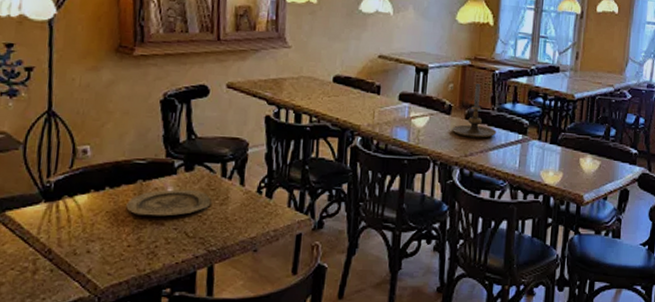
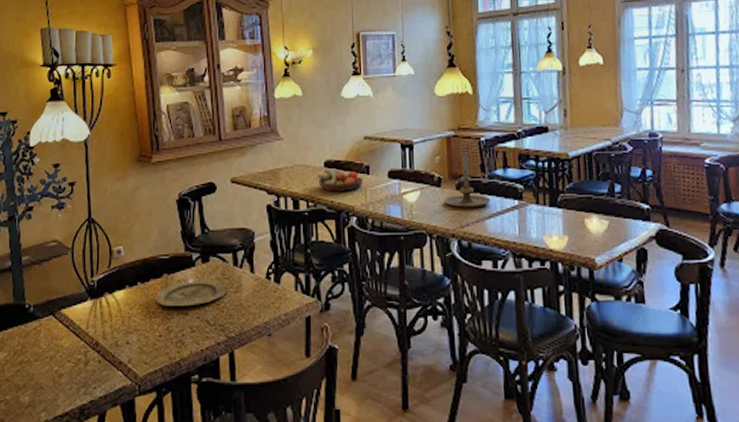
fruit bowl: none [324,84,373,110] -> present [318,168,364,192]

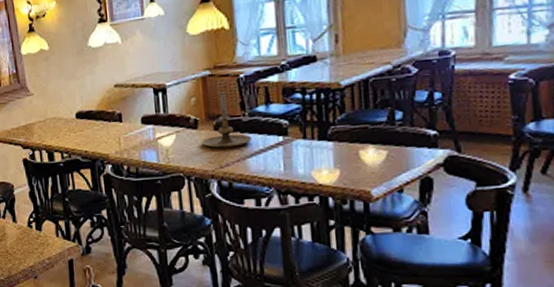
fruit bowl: present [318,168,364,192] -> none [70,119,117,142]

